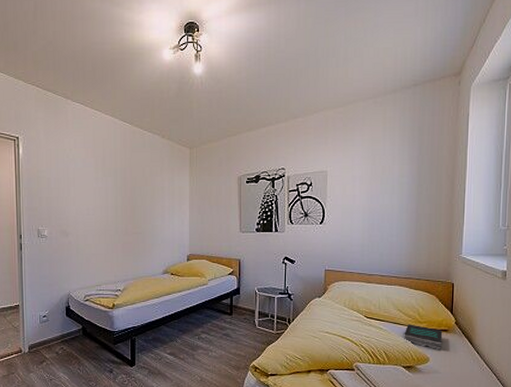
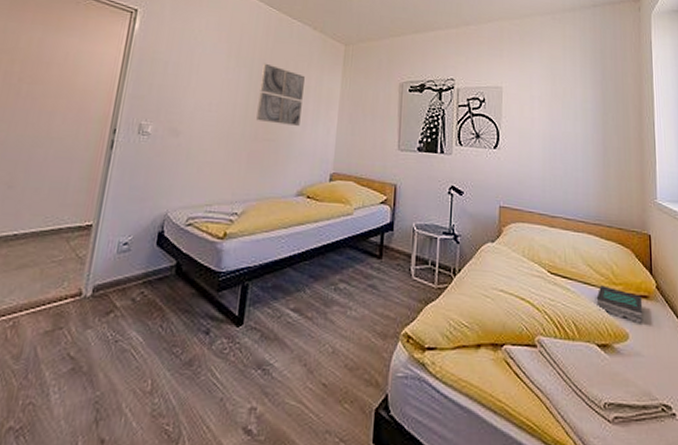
wall art: none [124,171,159,220] -> present [256,63,305,126]

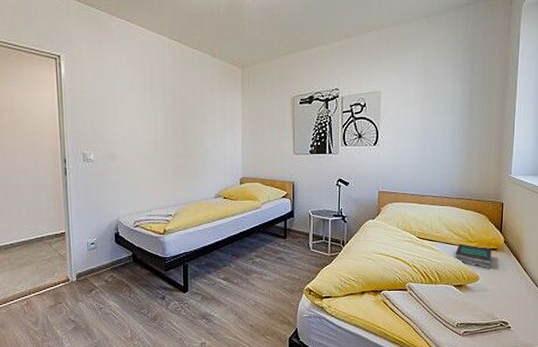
wall art: present [256,63,305,126] -> none [174,92,211,143]

